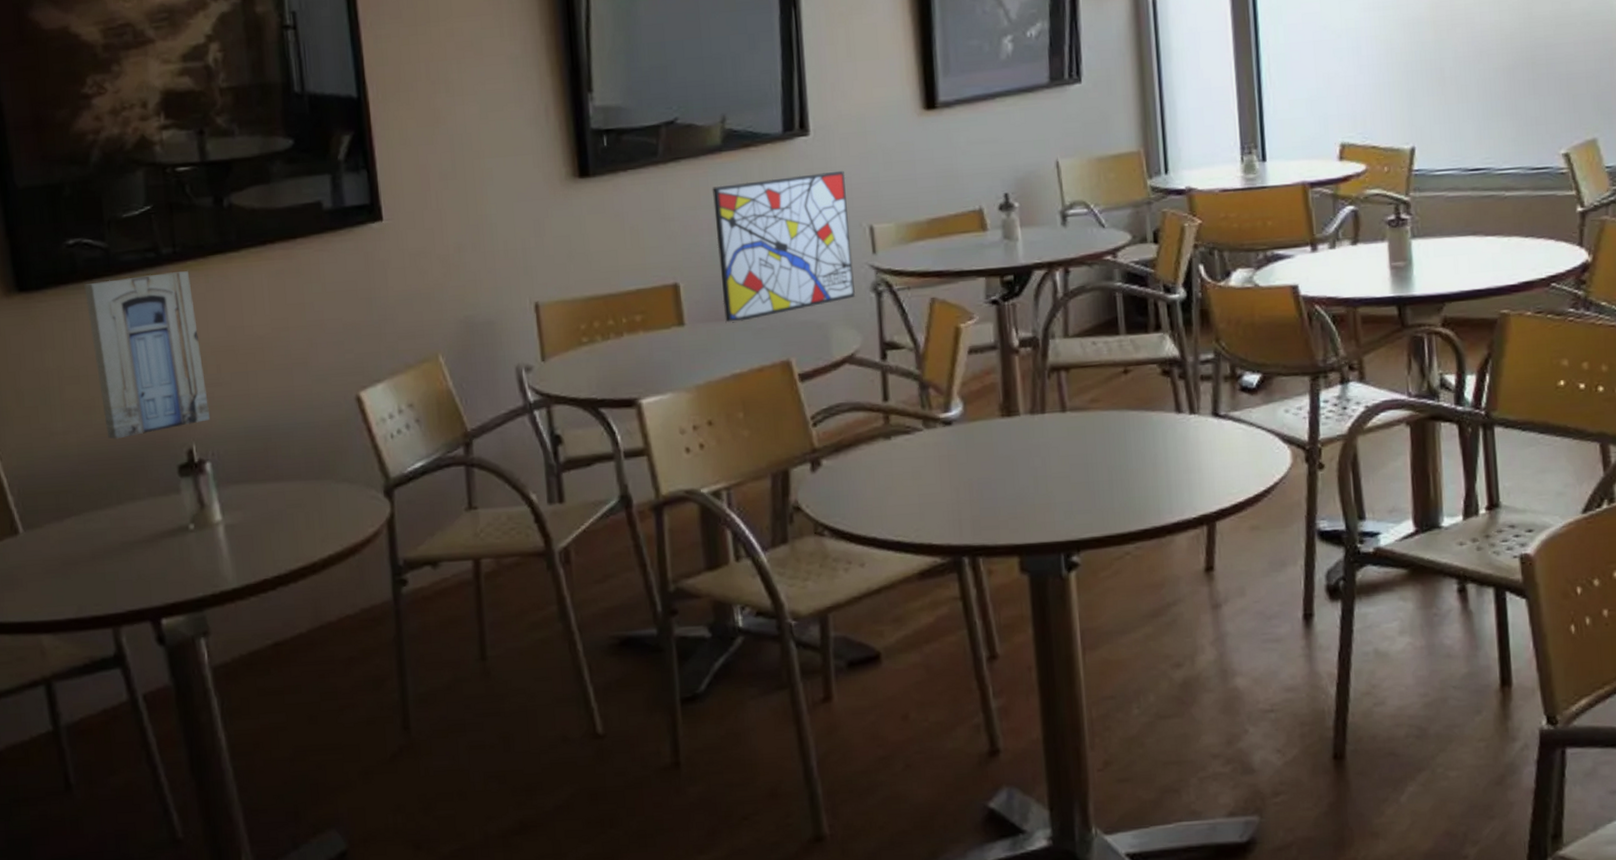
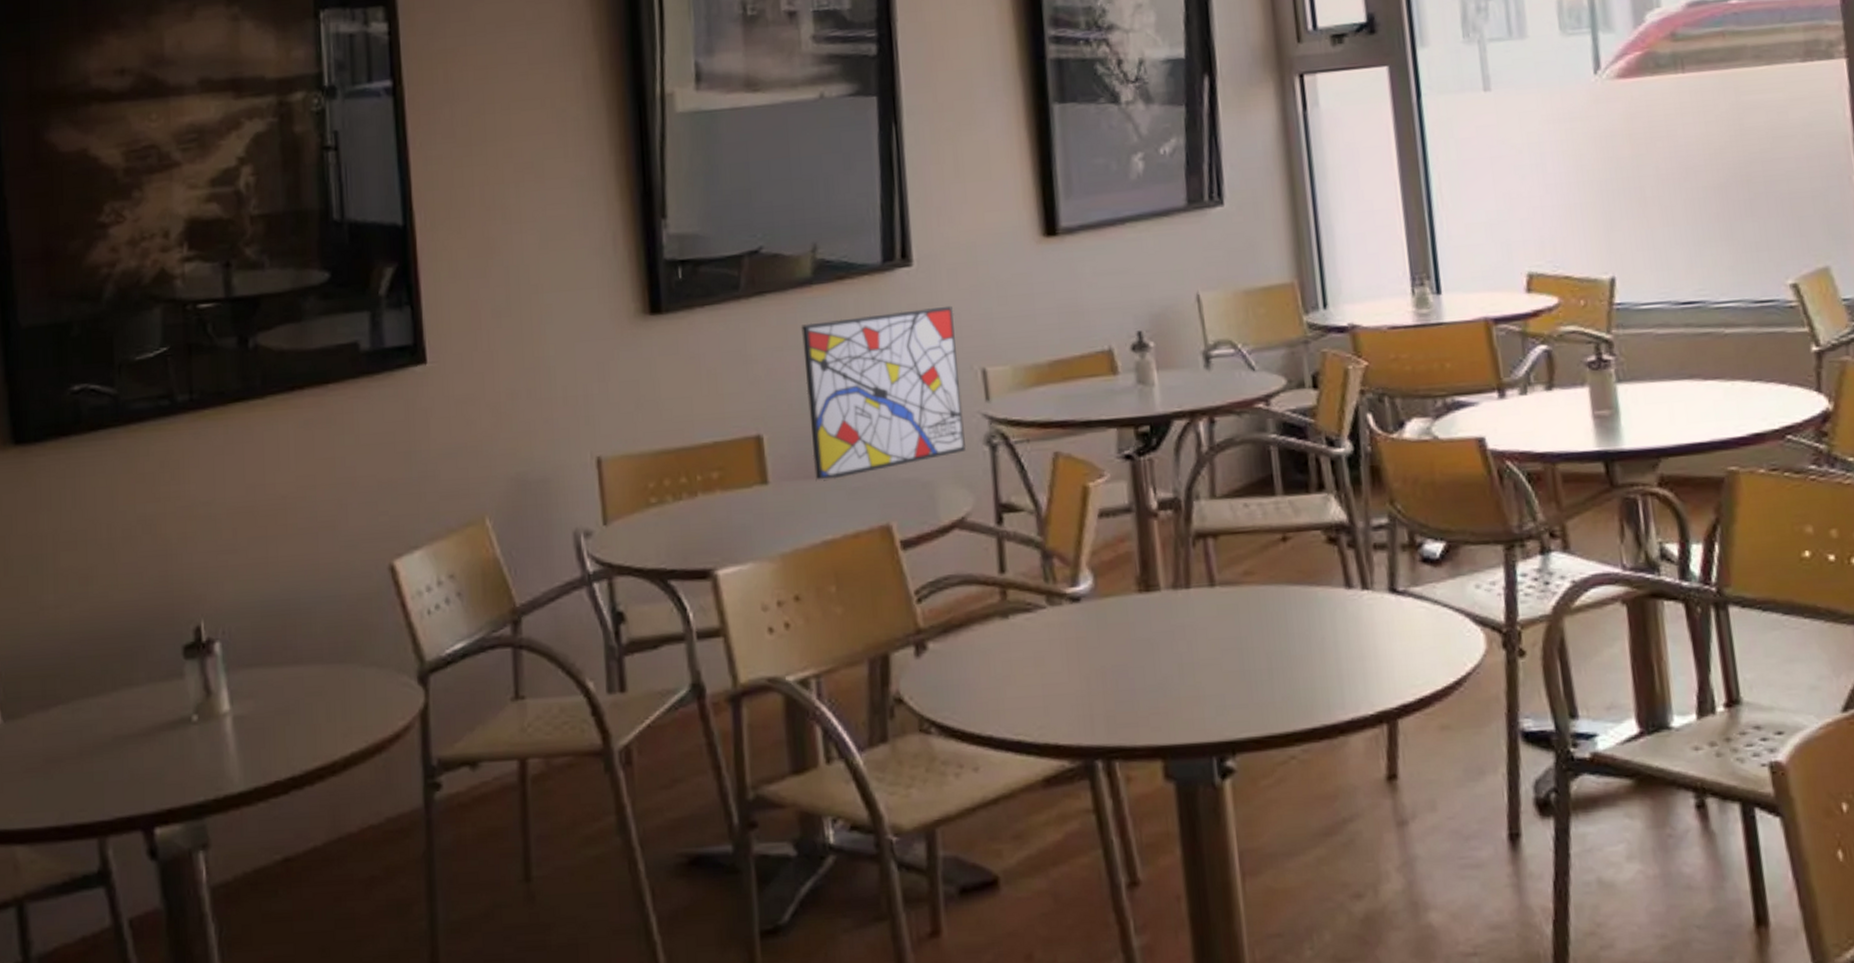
wall art: present [84,271,210,439] -> none [88,421,222,615]

